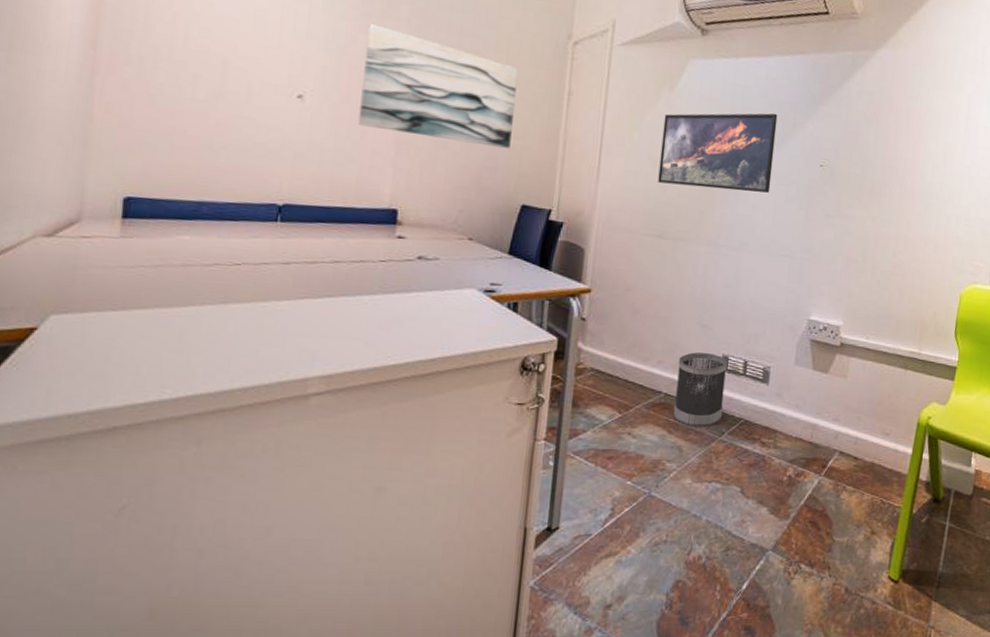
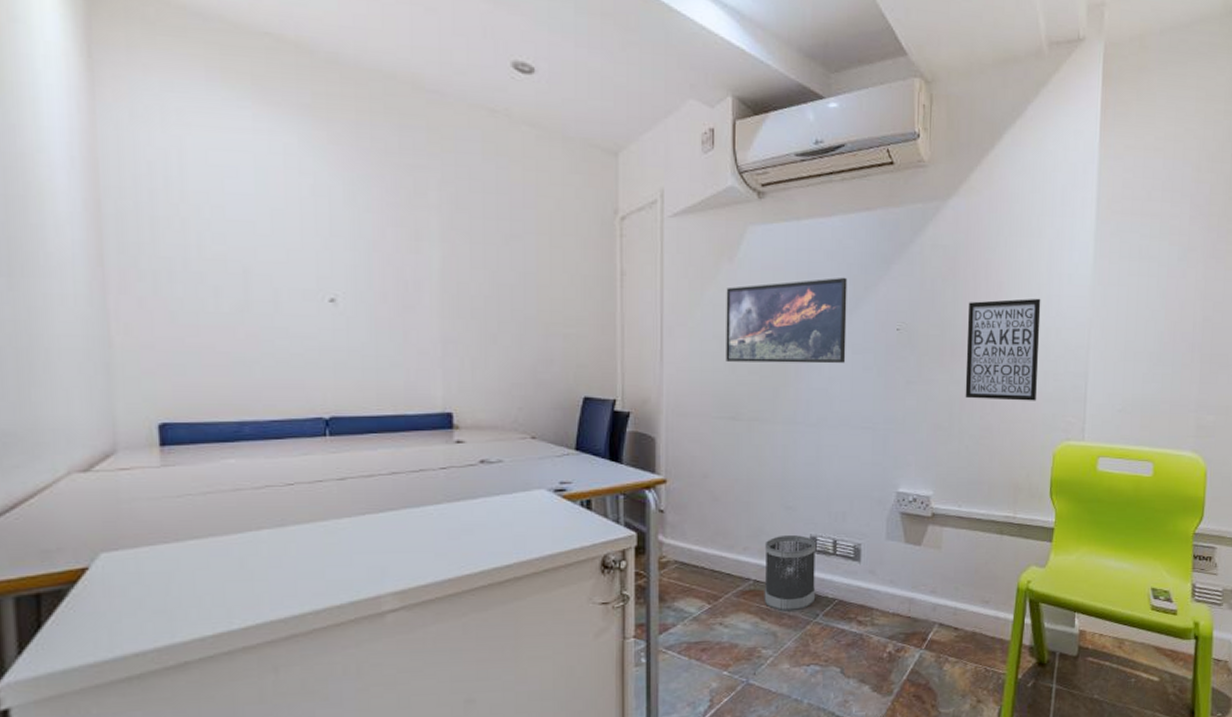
wall art: present [358,23,518,148] -> none [396,213,565,338]
wall art: none [880,145,958,244] -> present [965,298,1041,401]

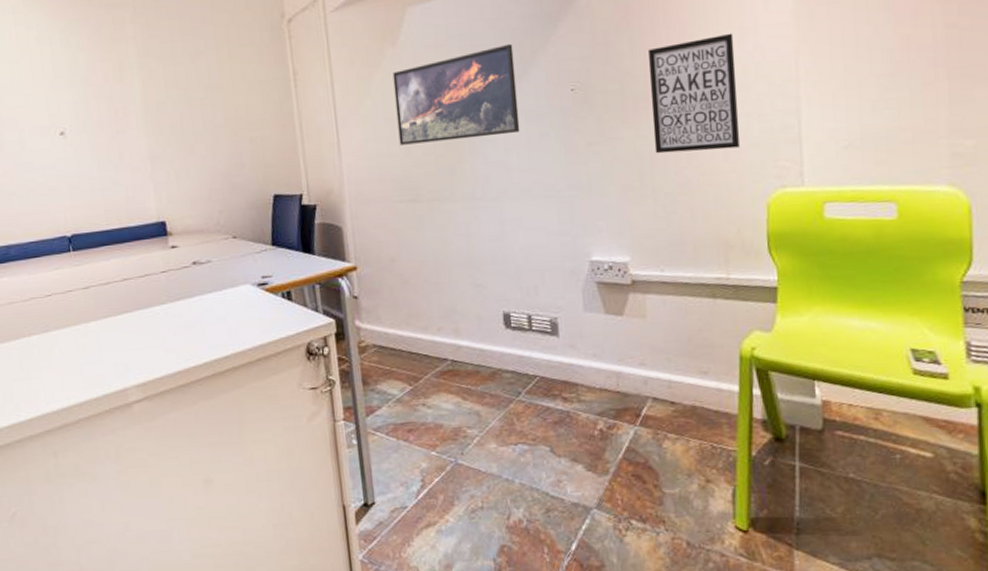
wastebasket: present [764,535,817,612] -> none [458,312,516,391]

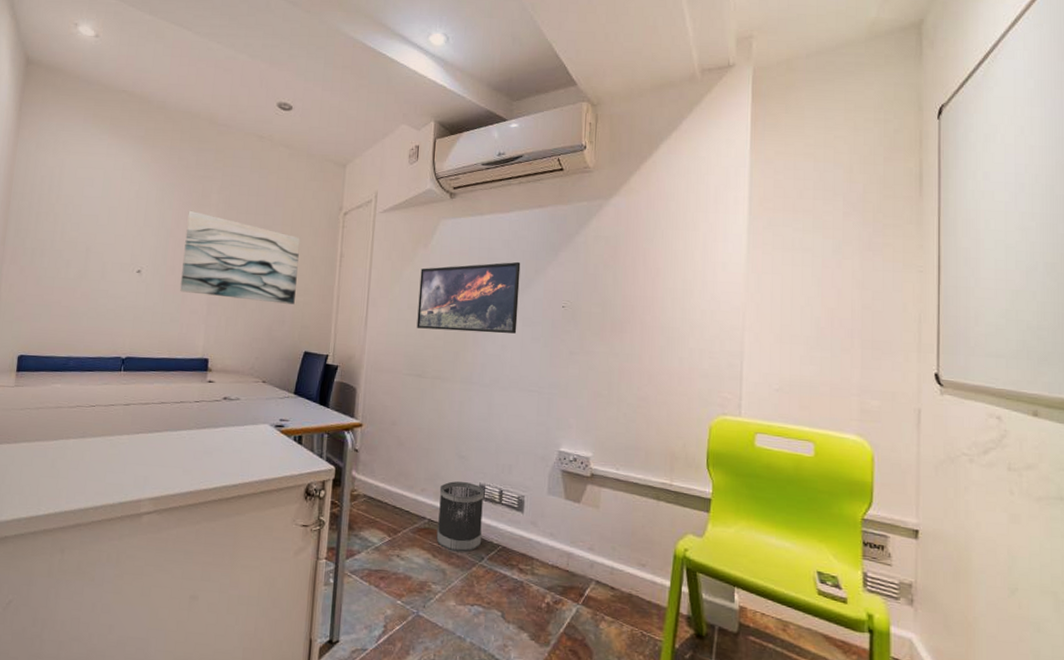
wall art: none [102,49,251,150] -> present [180,210,300,304]
wastebasket: none [458,312,516,391] -> present [436,481,485,552]
wall art: present [648,33,740,154] -> none [623,283,696,376]

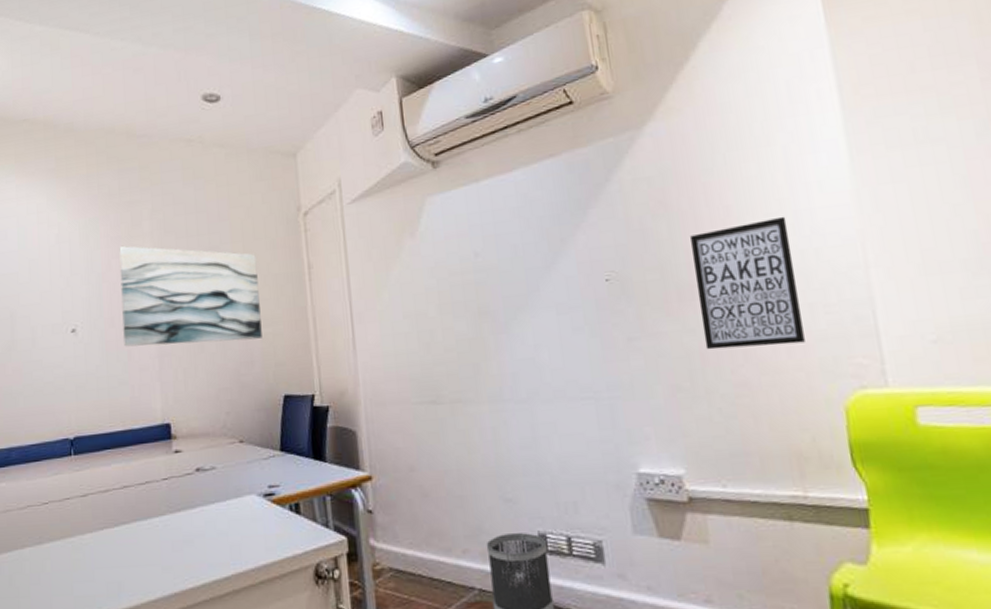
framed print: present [416,261,521,334] -> none [411,232,551,341]
wall art: none [623,283,696,376] -> present [690,216,805,350]

